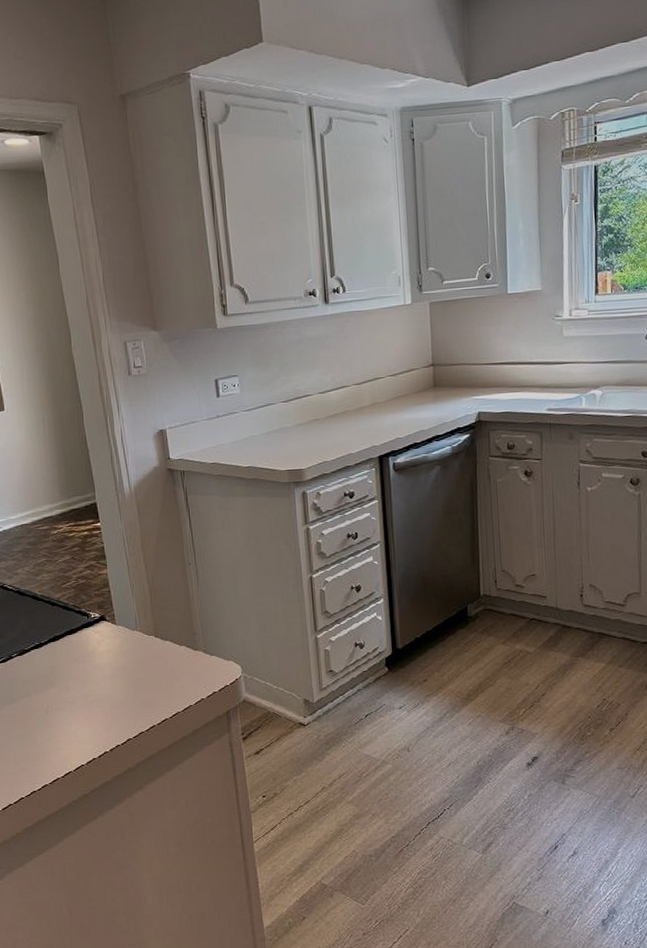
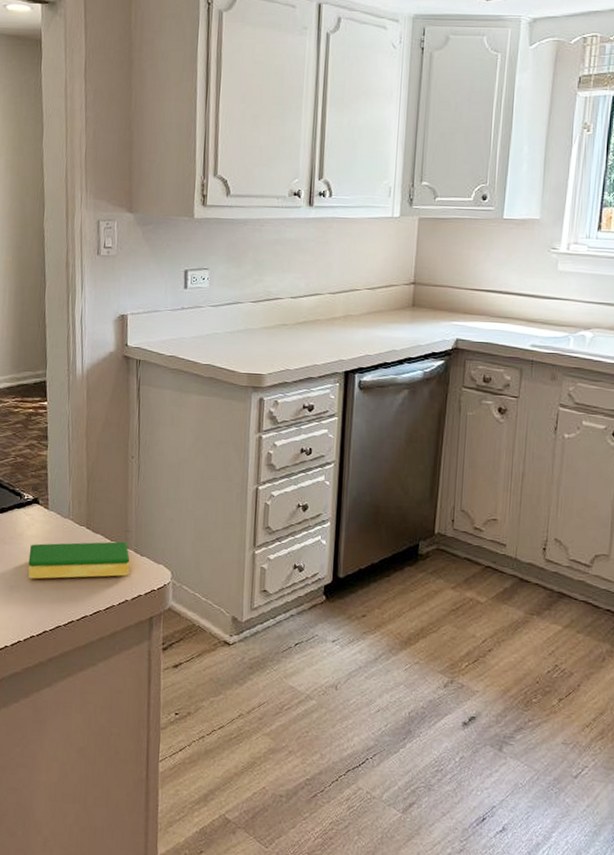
dish sponge: none [103,644,202,692] -> present [28,541,130,579]

